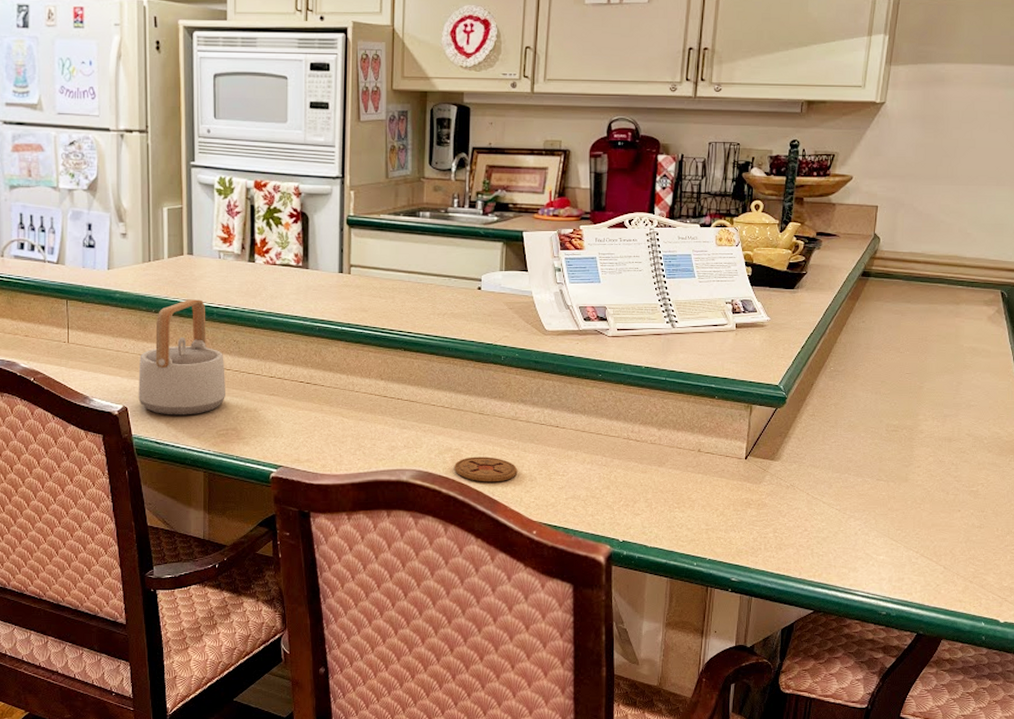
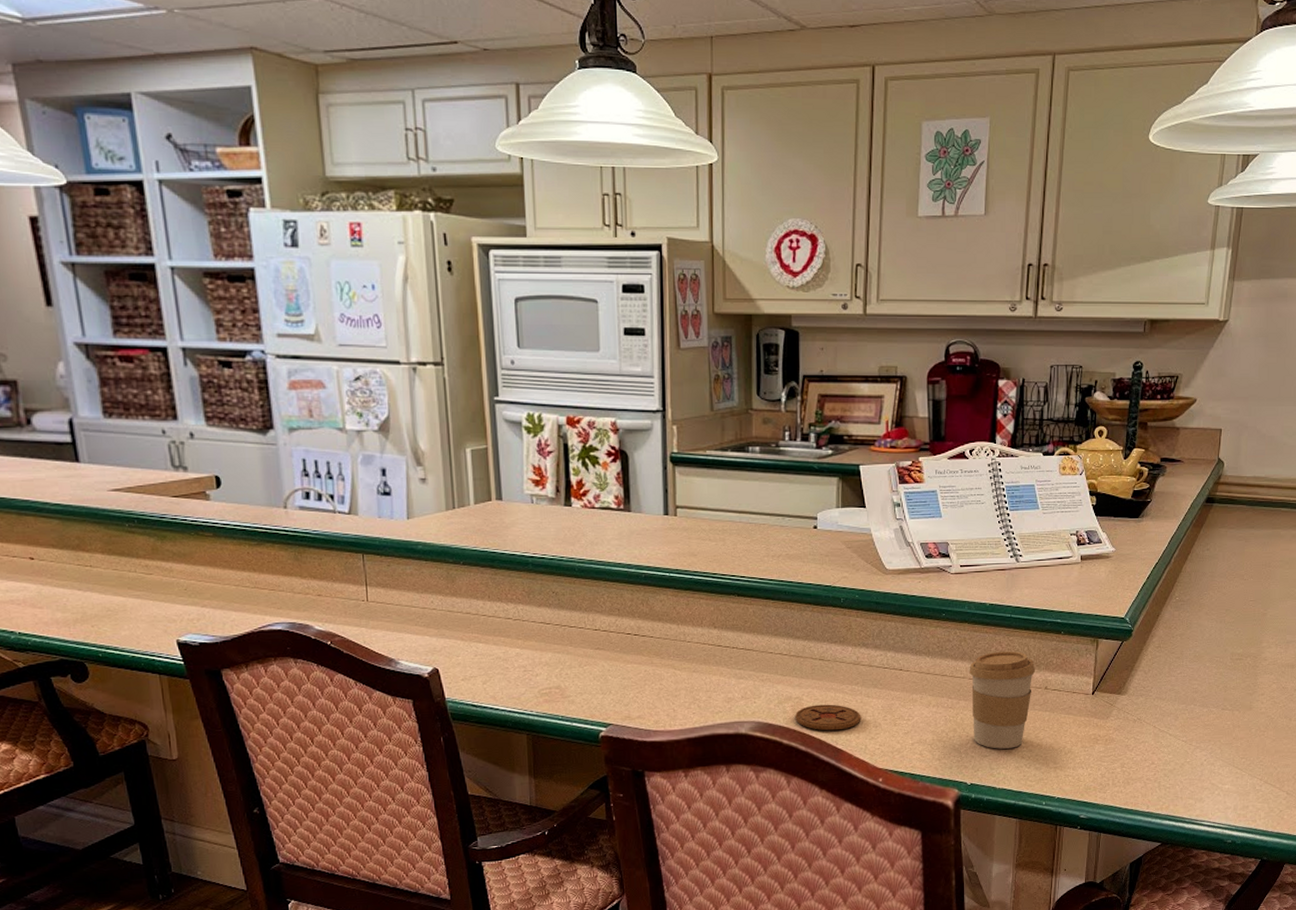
teapot: present [138,299,225,415] -> none [448,549,546,676]
coffee cup: none [623,414,689,508] -> present [969,651,1036,749]

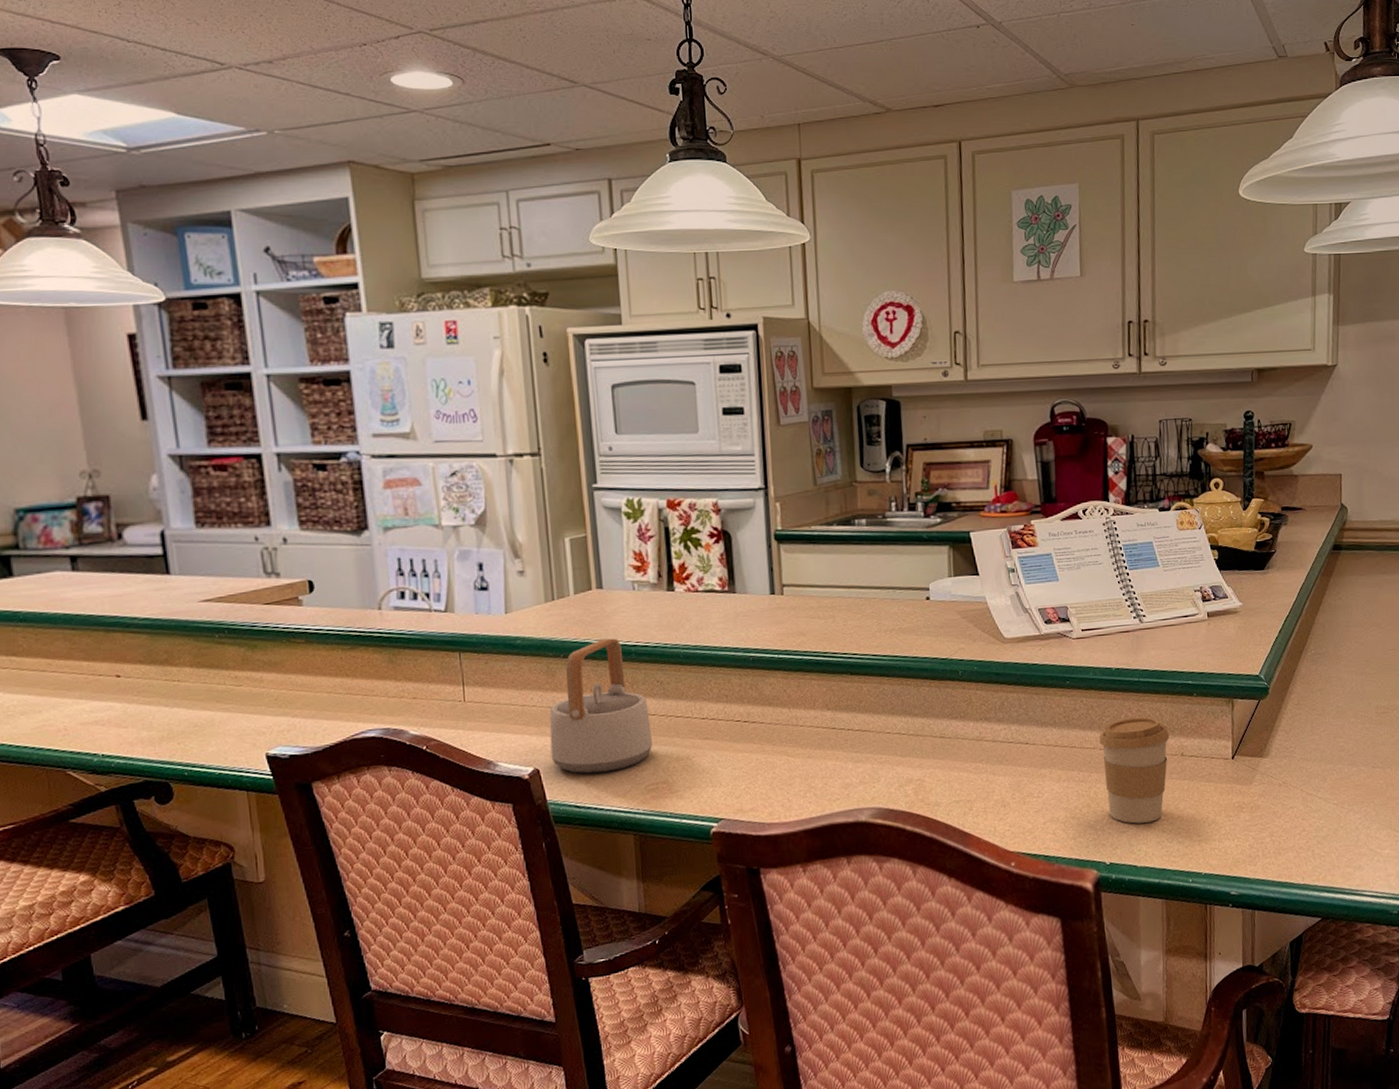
teapot: none [448,549,546,676] -> present [549,638,652,774]
coaster: present [795,704,861,731] -> none [918,784,988,814]

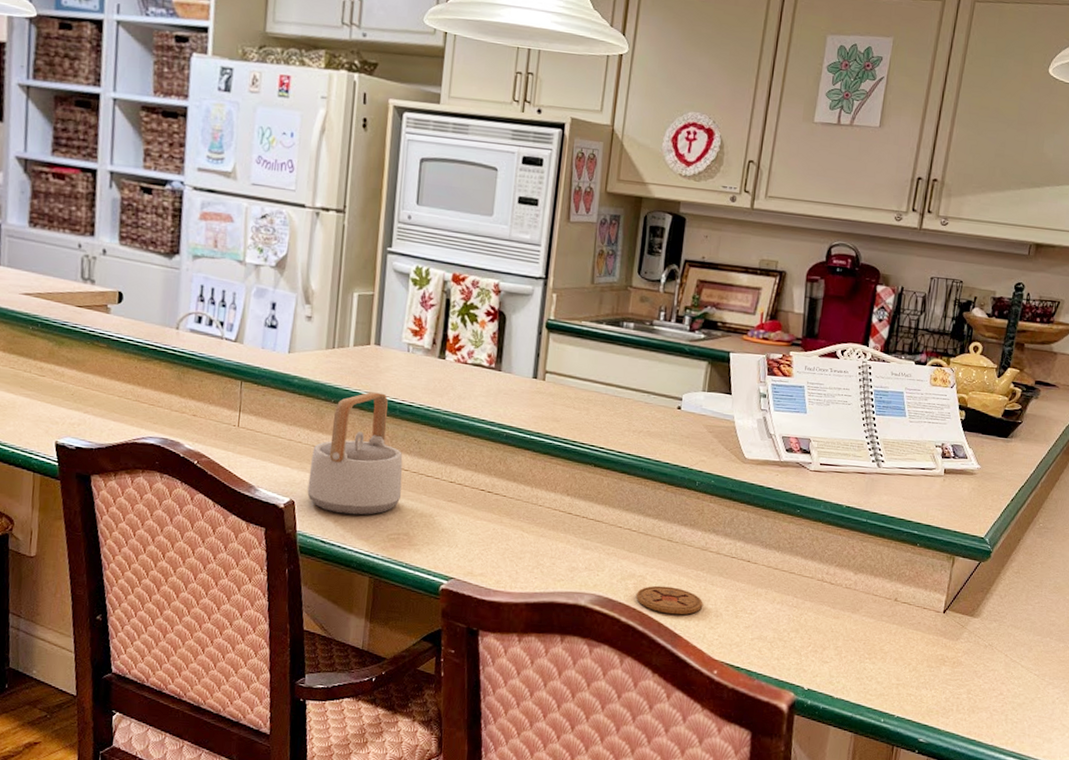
coaster: none [918,784,988,814] -> present [636,585,703,615]
coffee cup: present [1099,717,1170,824] -> none [816,555,887,658]

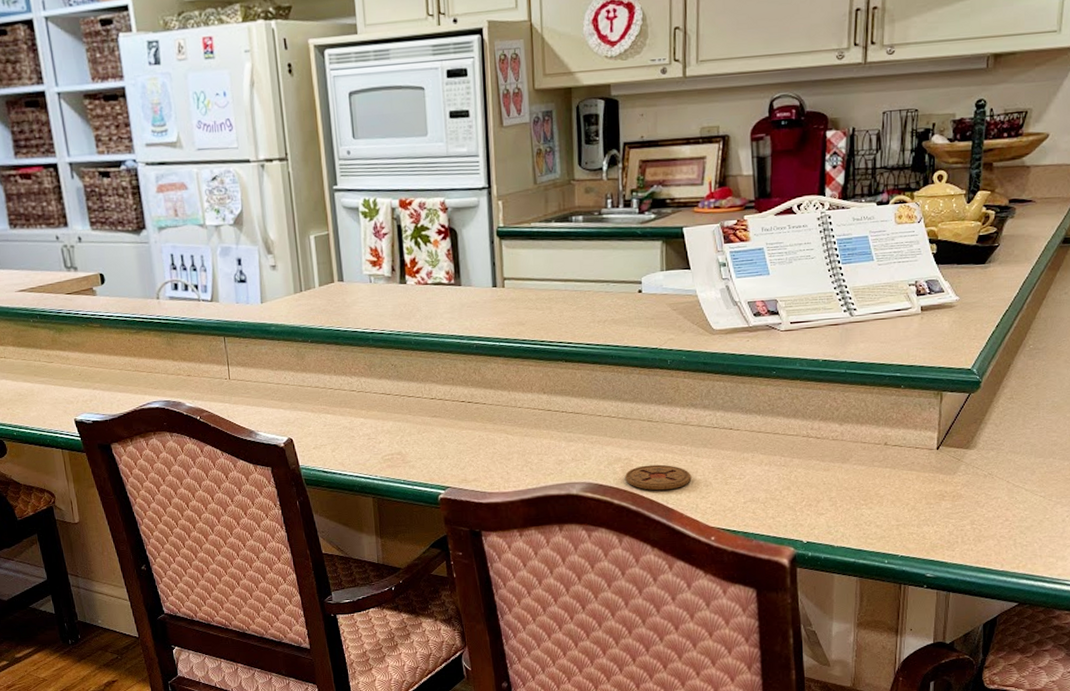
teapot: present [307,392,403,515] -> none [300,326,388,444]

